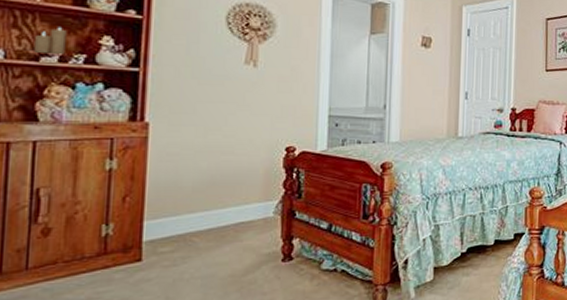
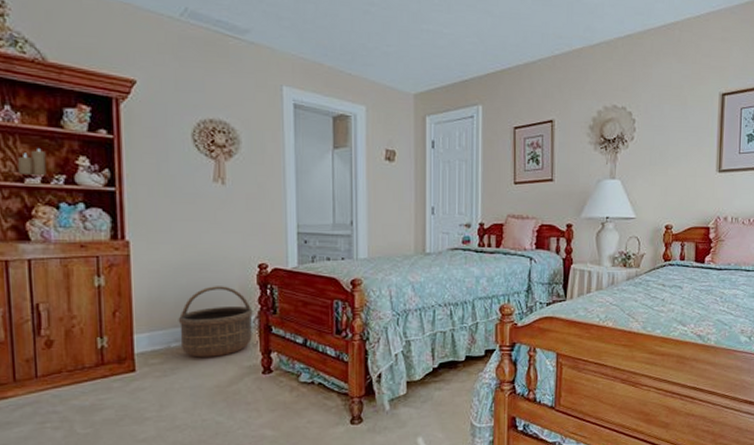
basket: none [194,169,277,245] -> present [178,286,253,358]

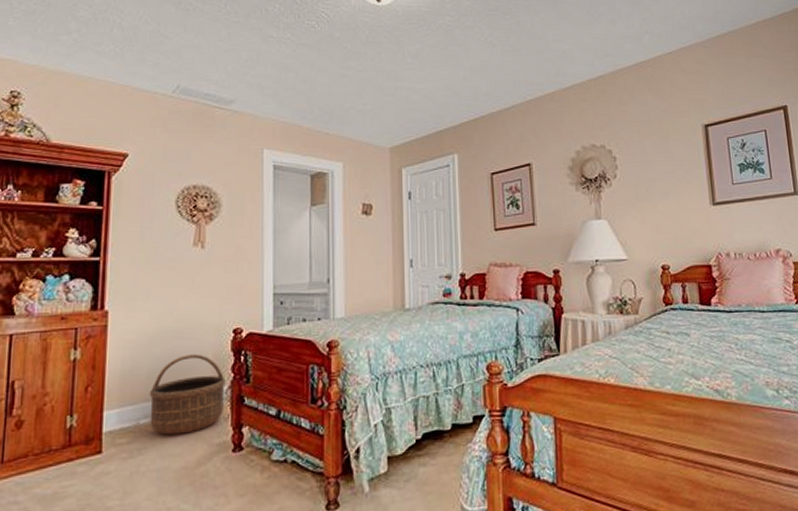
candle: present [18,148,47,176] -> none [12,223,39,251]

